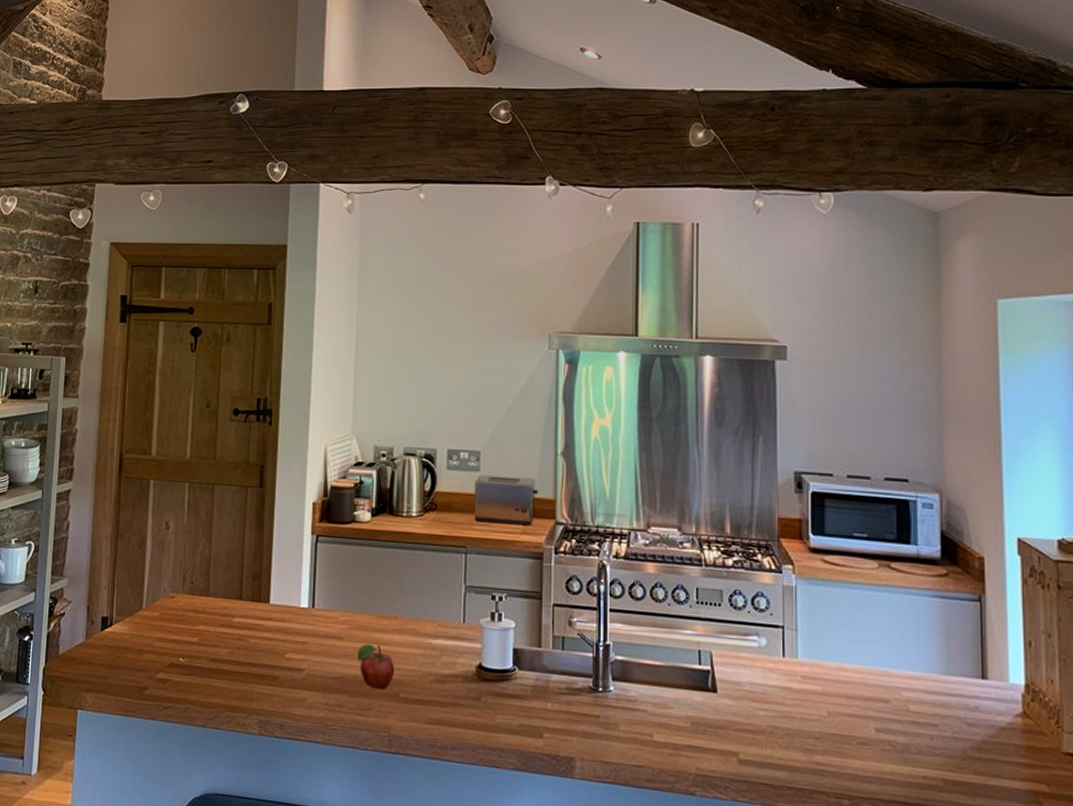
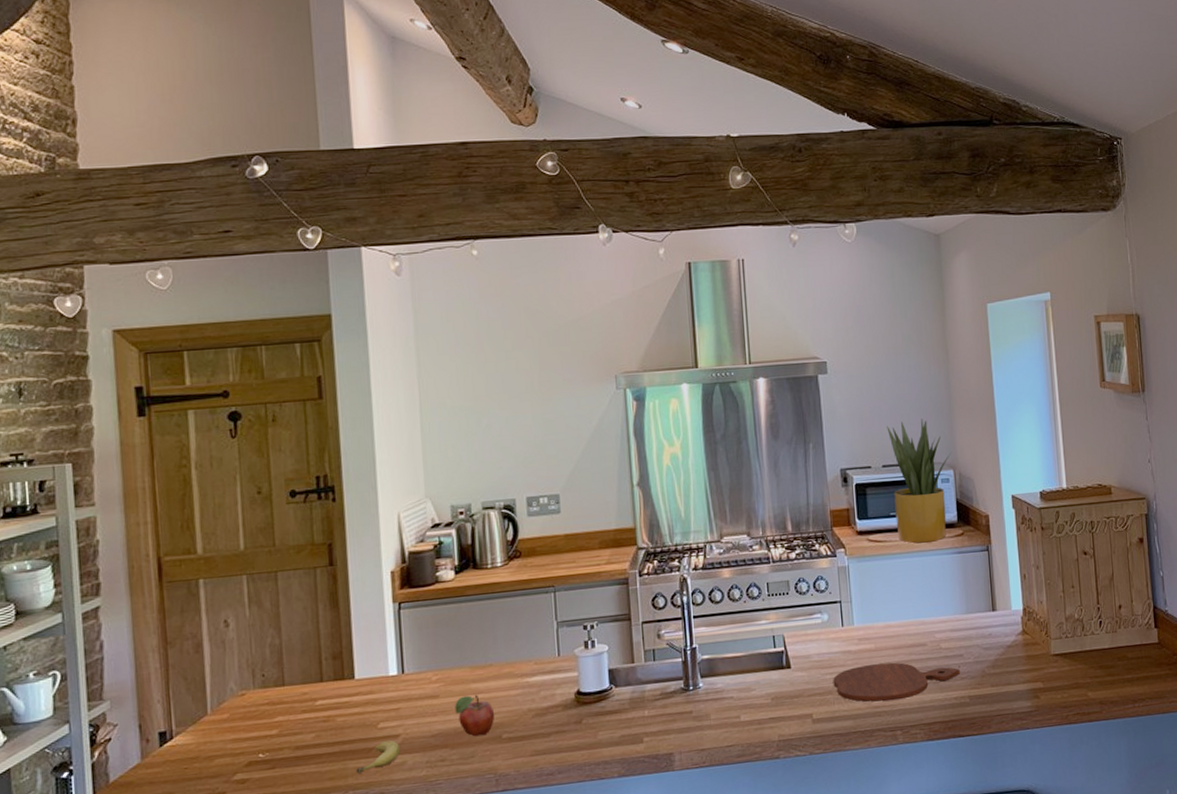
fruit: none [261,673,303,700] -> present [356,740,401,774]
toaster: present [474,475,539,526] -> none [556,512,619,561]
cutting board: none [767,708,932,762] -> present [833,662,960,702]
planter: none [856,427,938,578] -> present [886,418,952,544]

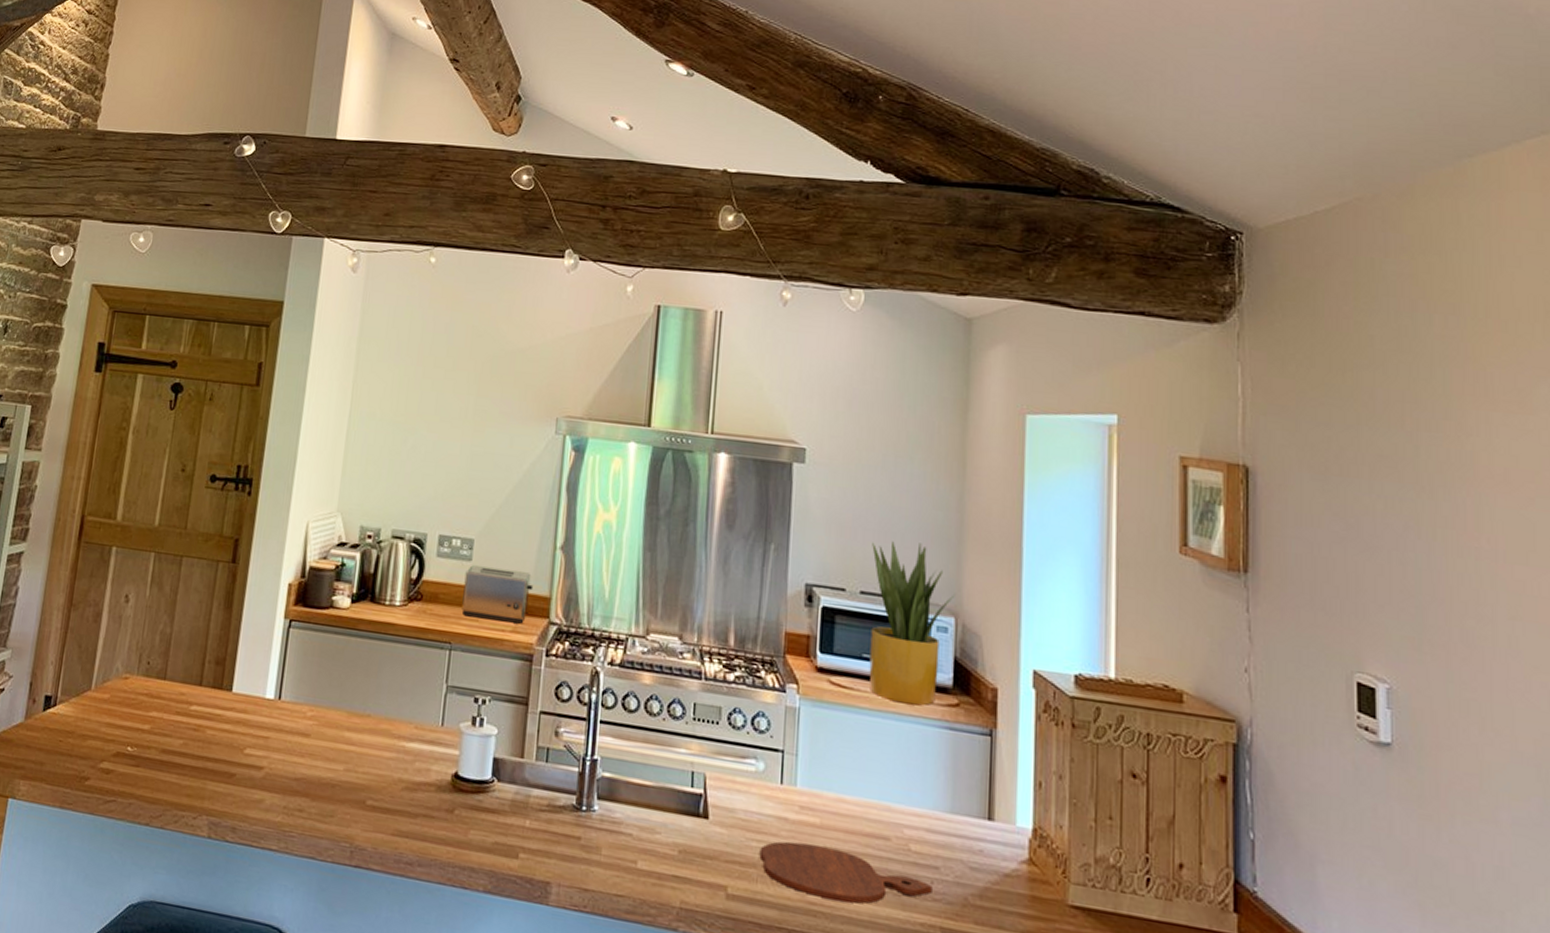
fruit: present [356,740,401,774] -> none [213,770,262,799]
fruit: present [455,694,495,737] -> none [323,743,364,796]
toaster: none [556,512,619,561] -> present [462,565,534,624]

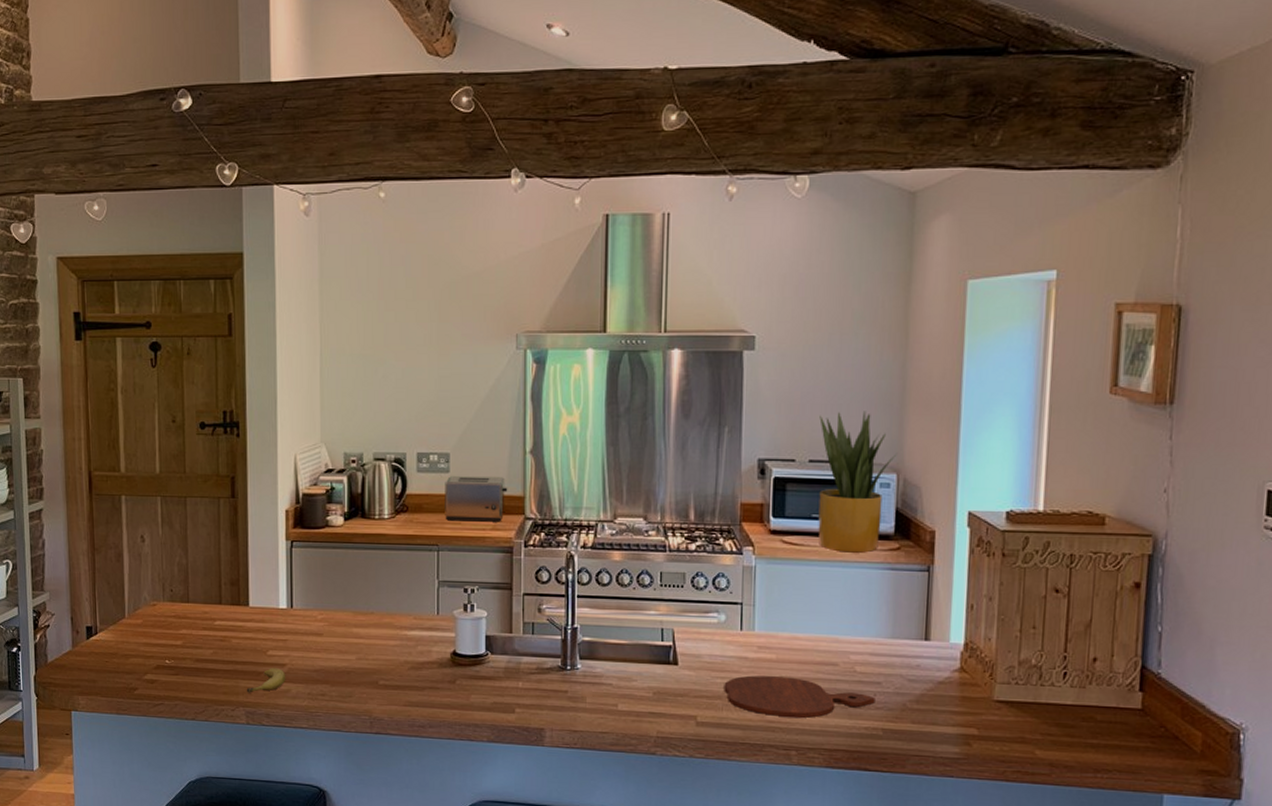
fruit: none [213,770,262,799] -> present [246,668,286,693]

